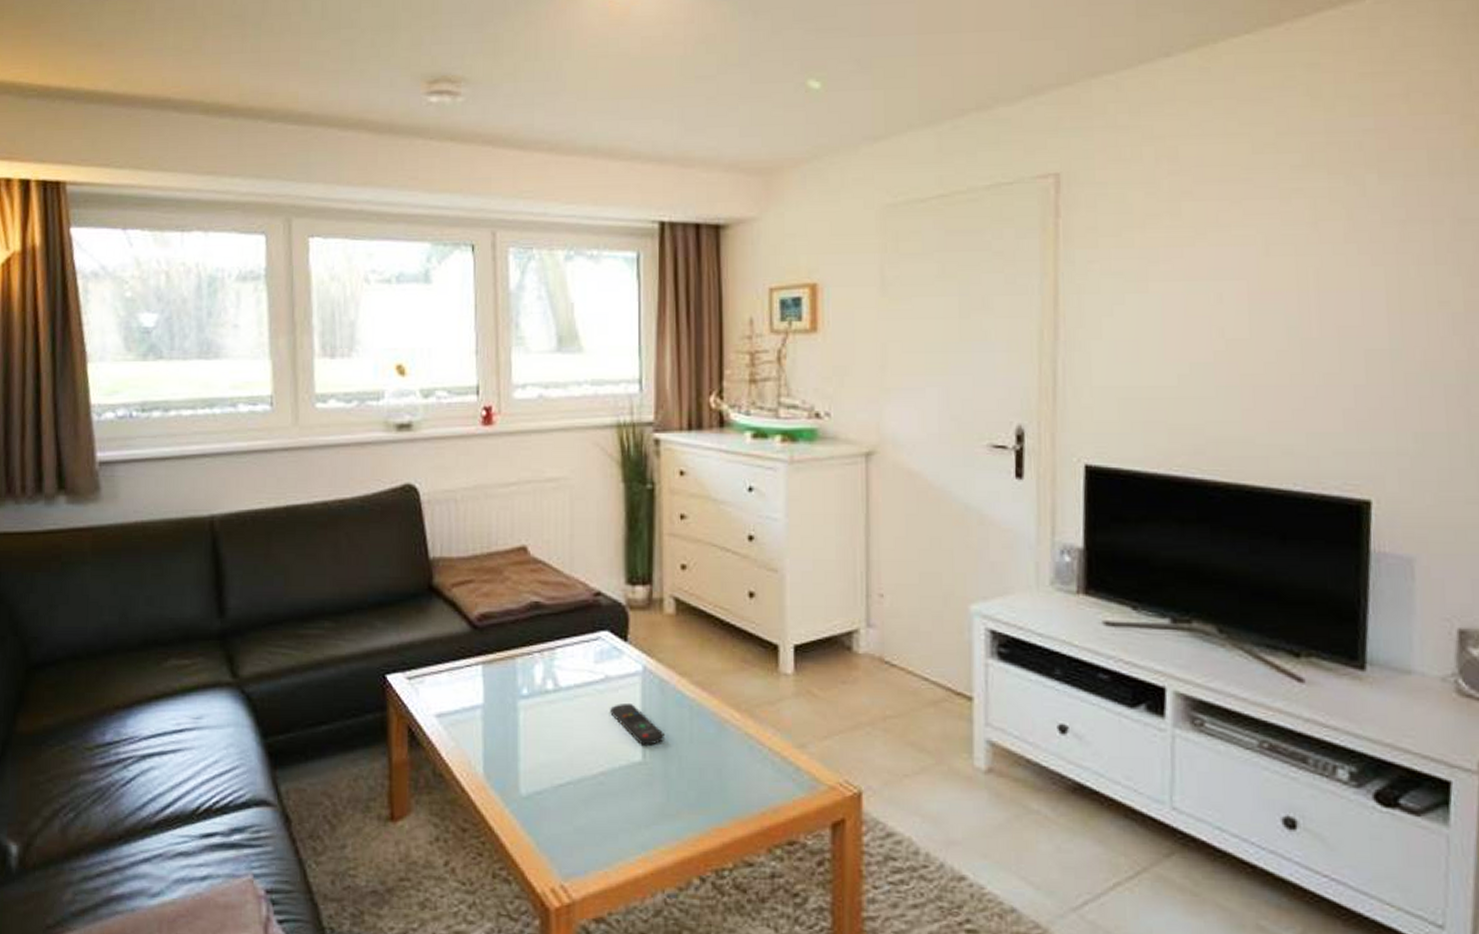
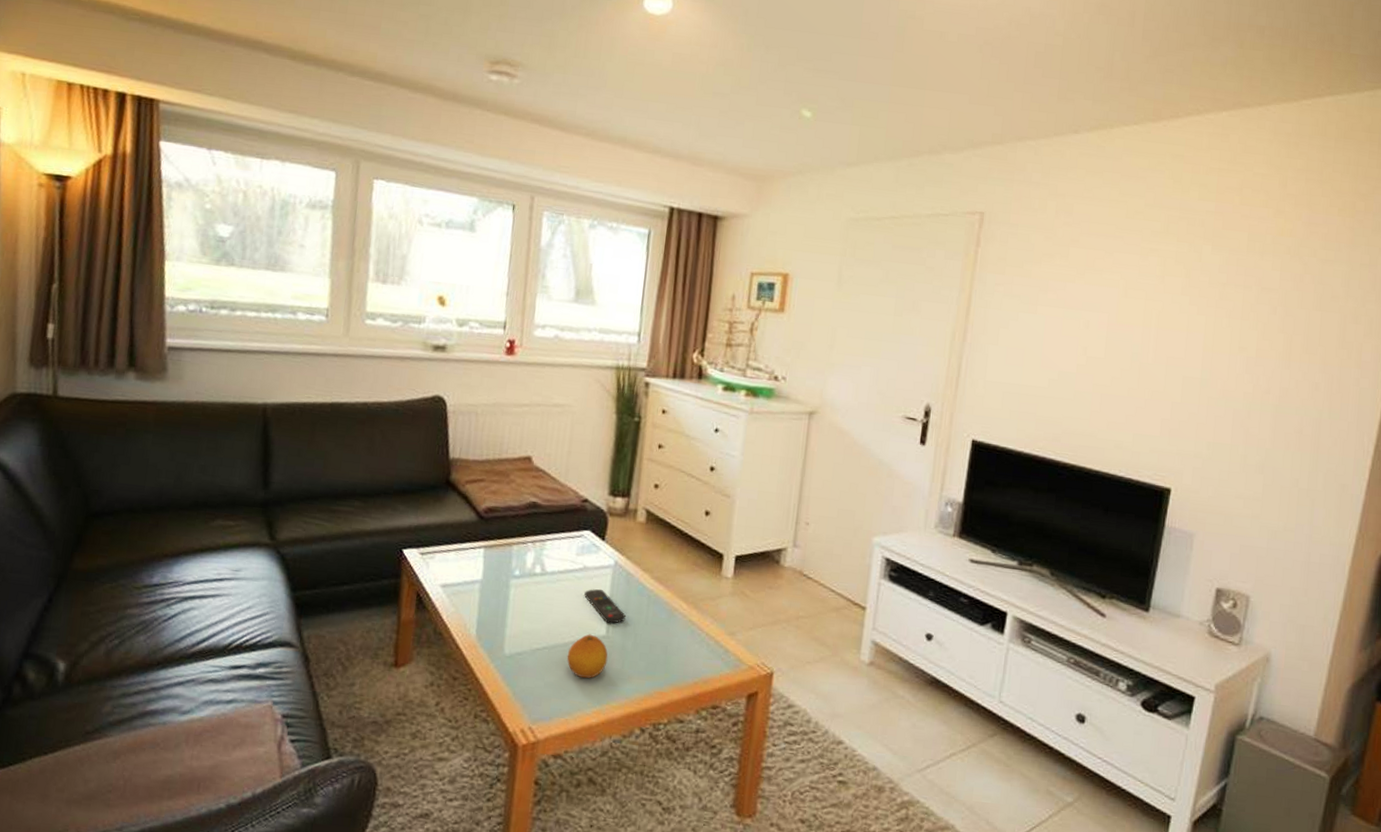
fruit: none [597,761,649,818] -> present [567,634,608,679]

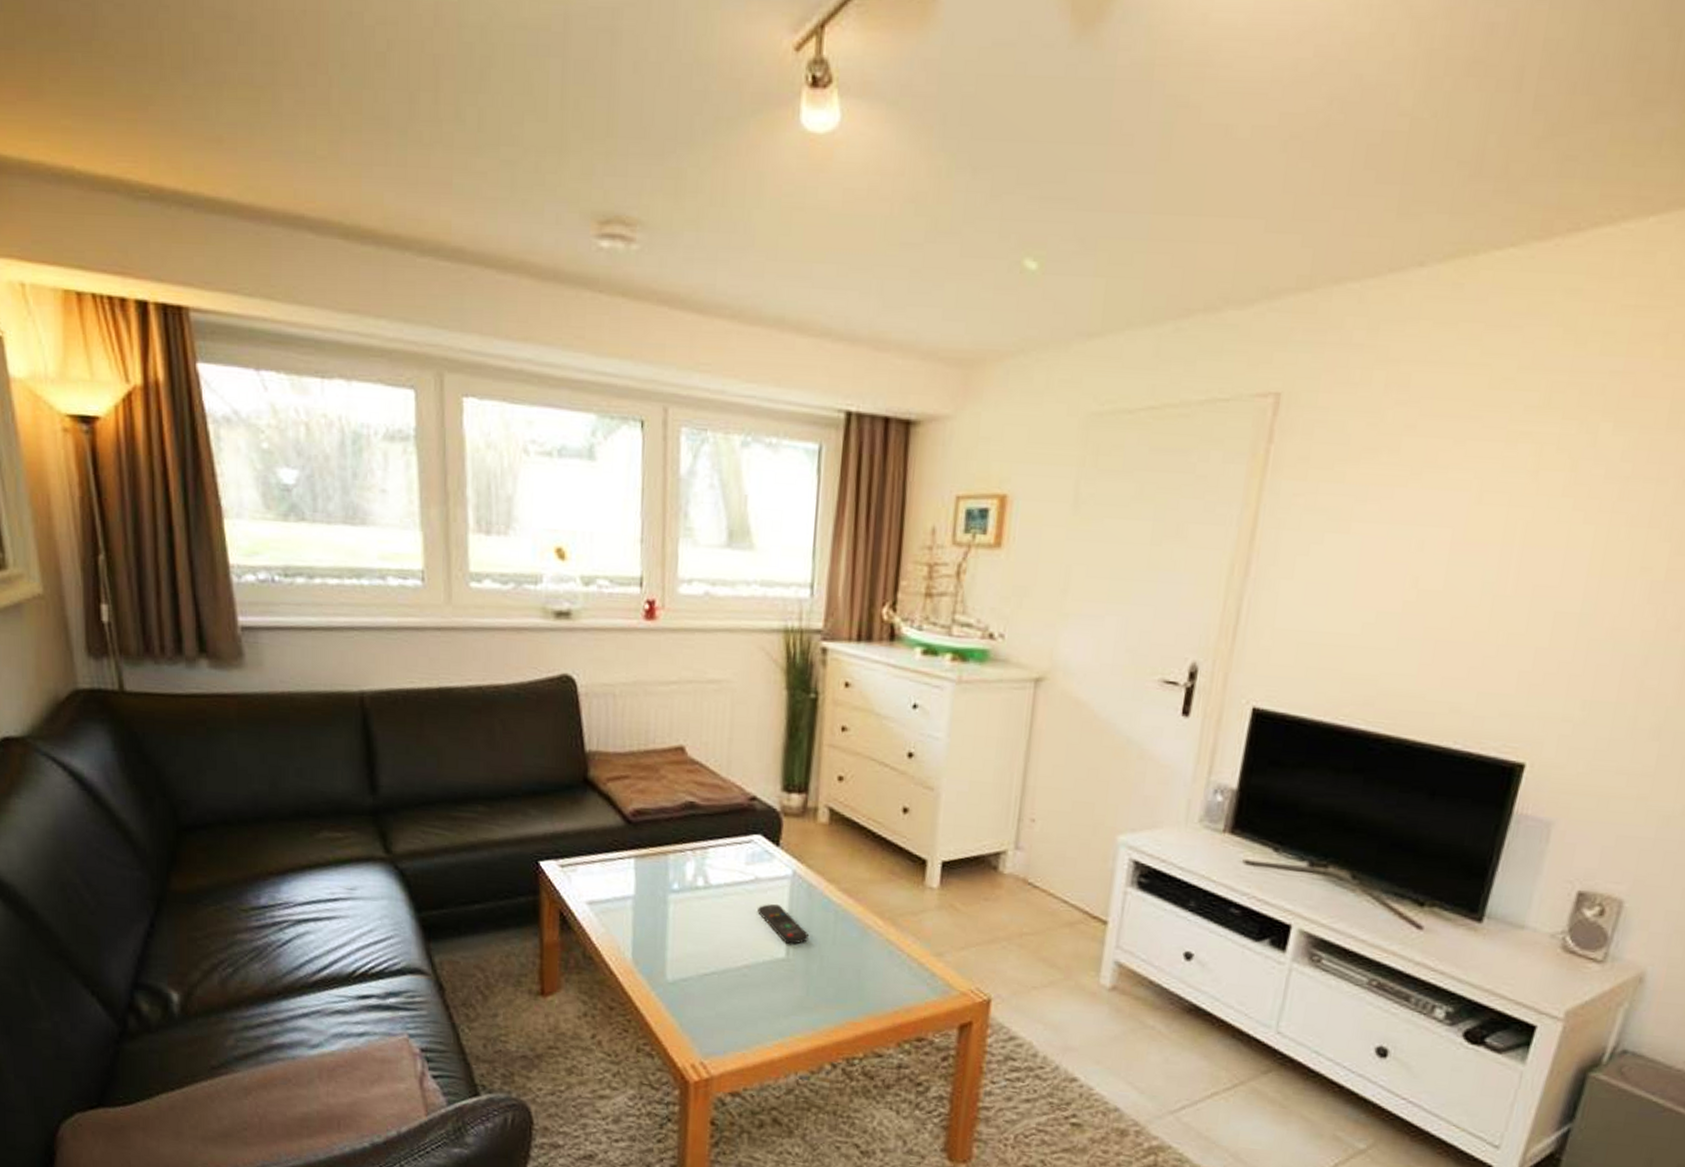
fruit: present [567,634,608,679] -> none [740,956,790,1008]

